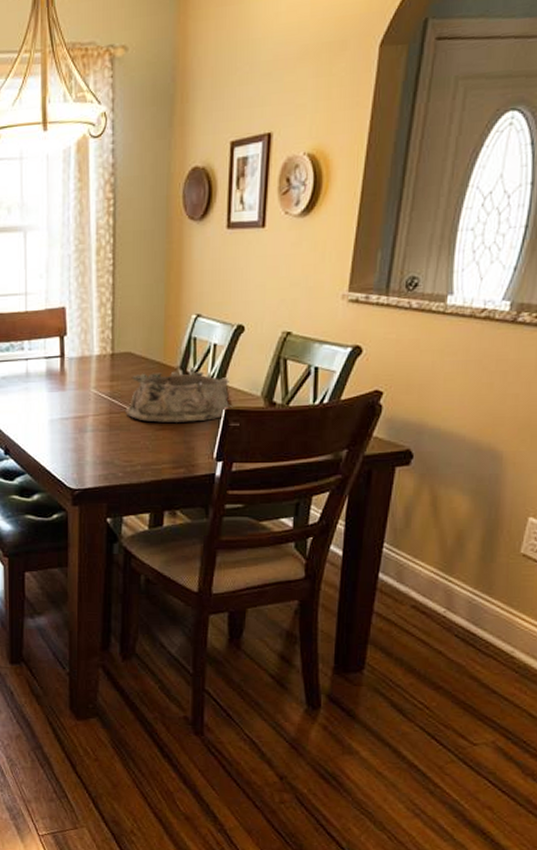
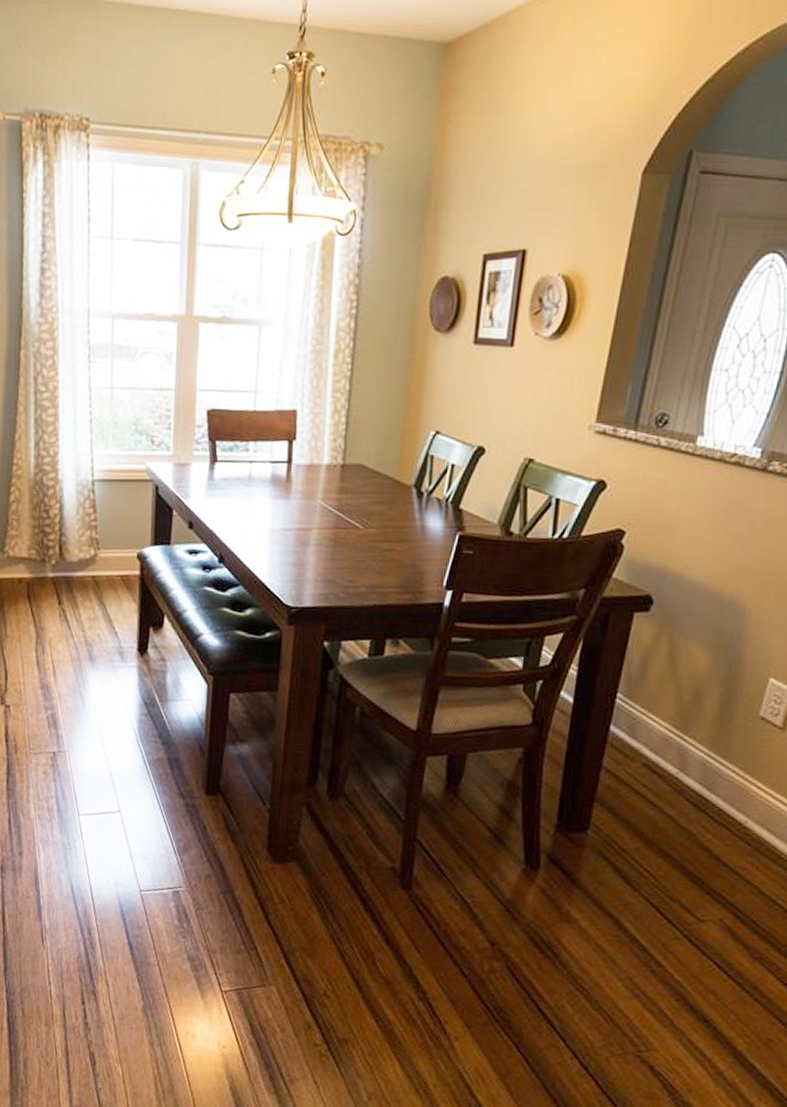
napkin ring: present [125,371,233,423] -> none [352,488,467,545]

